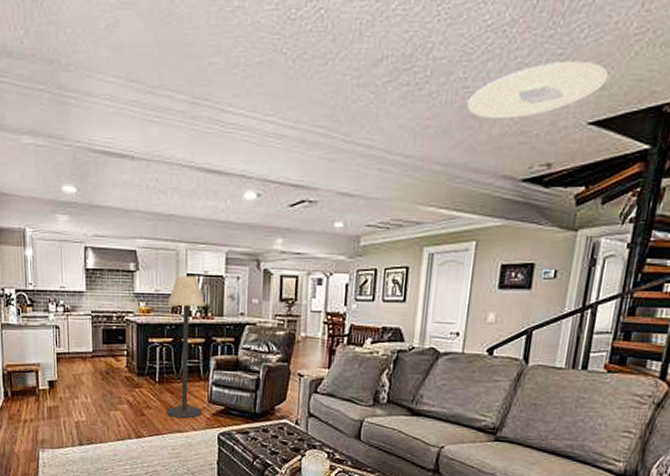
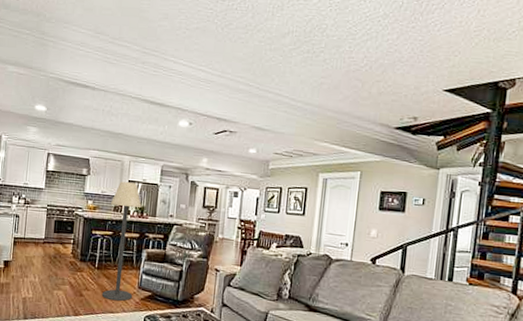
ceiling light: present [467,61,609,119] -> none [352,45,457,83]

